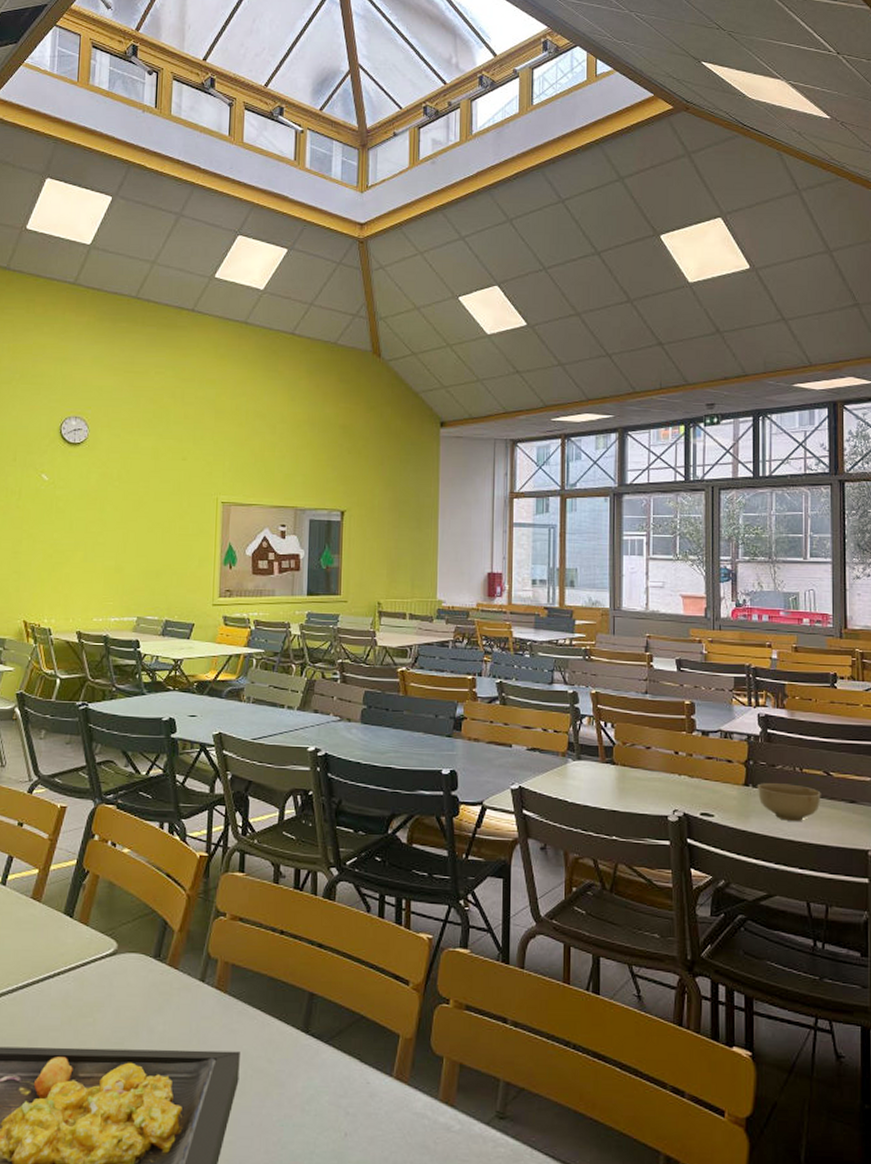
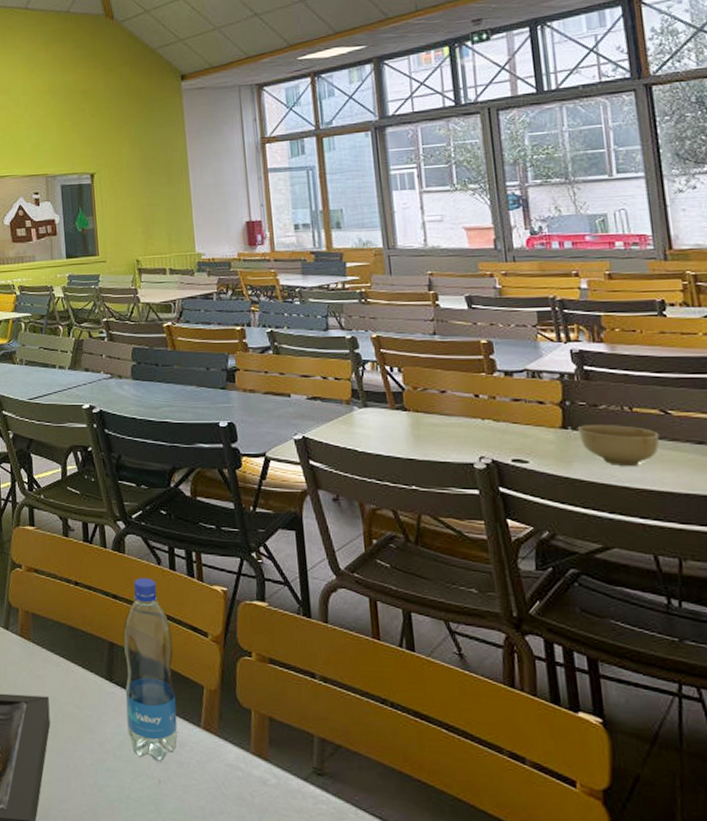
bottle: none [319,926,374,1115] -> present [123,578,178,763]

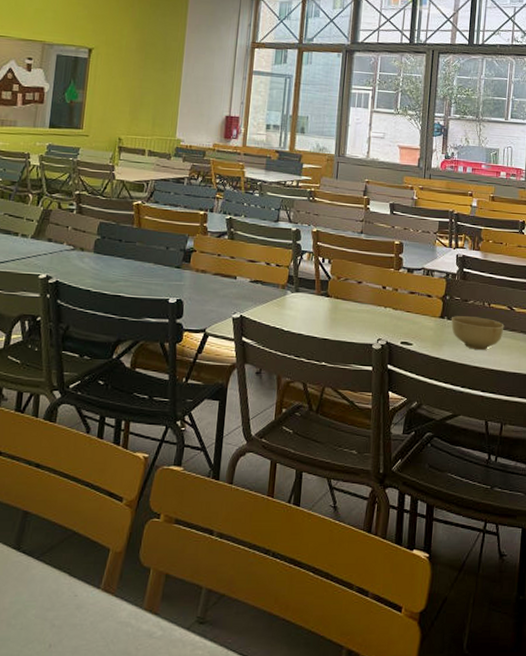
bottle: present [123,578,178,763] -> none [26,447,89,627]

